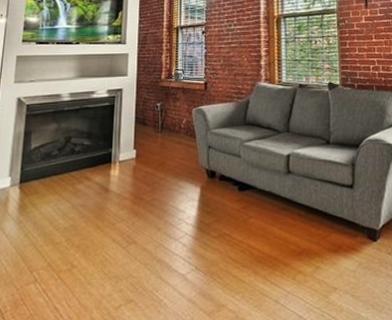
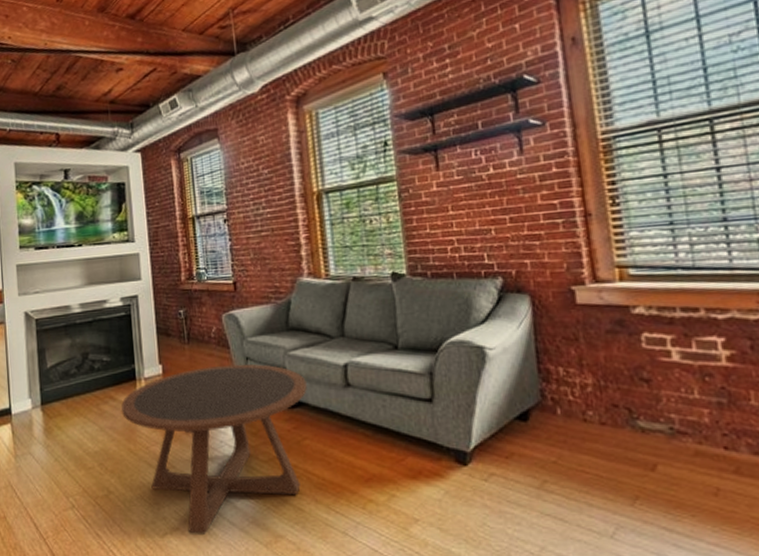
coffee table: none [95,151,256,305] -> present [121,364,307,534]

